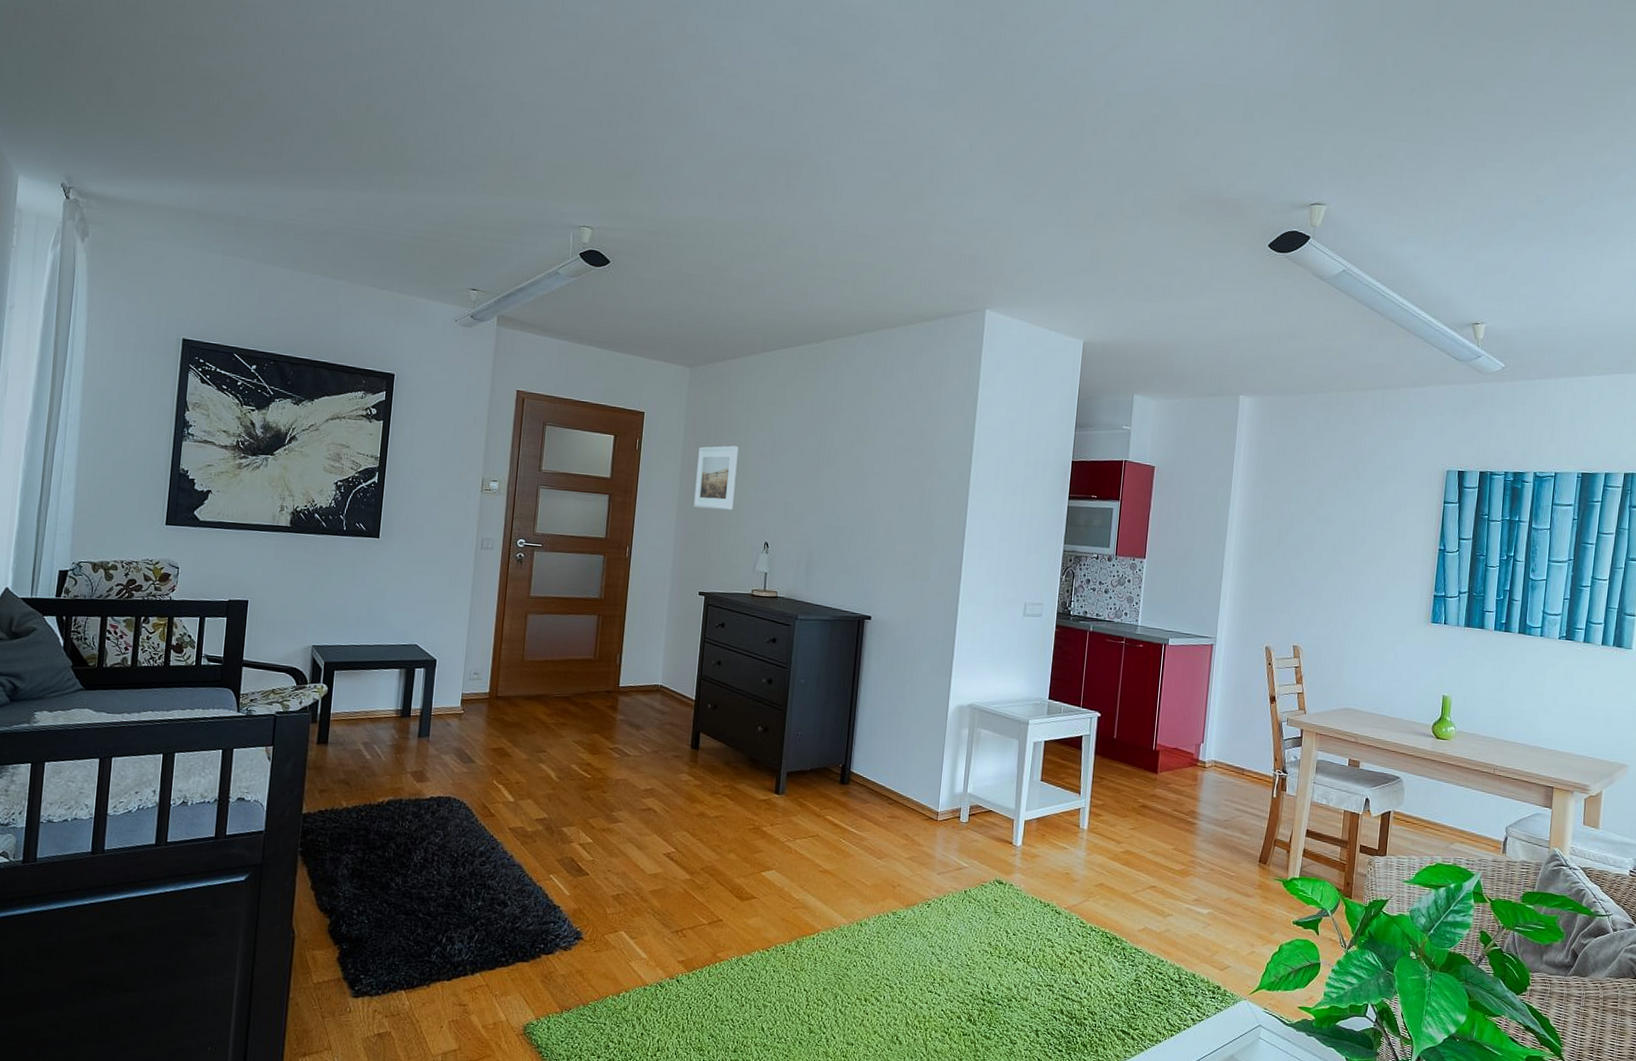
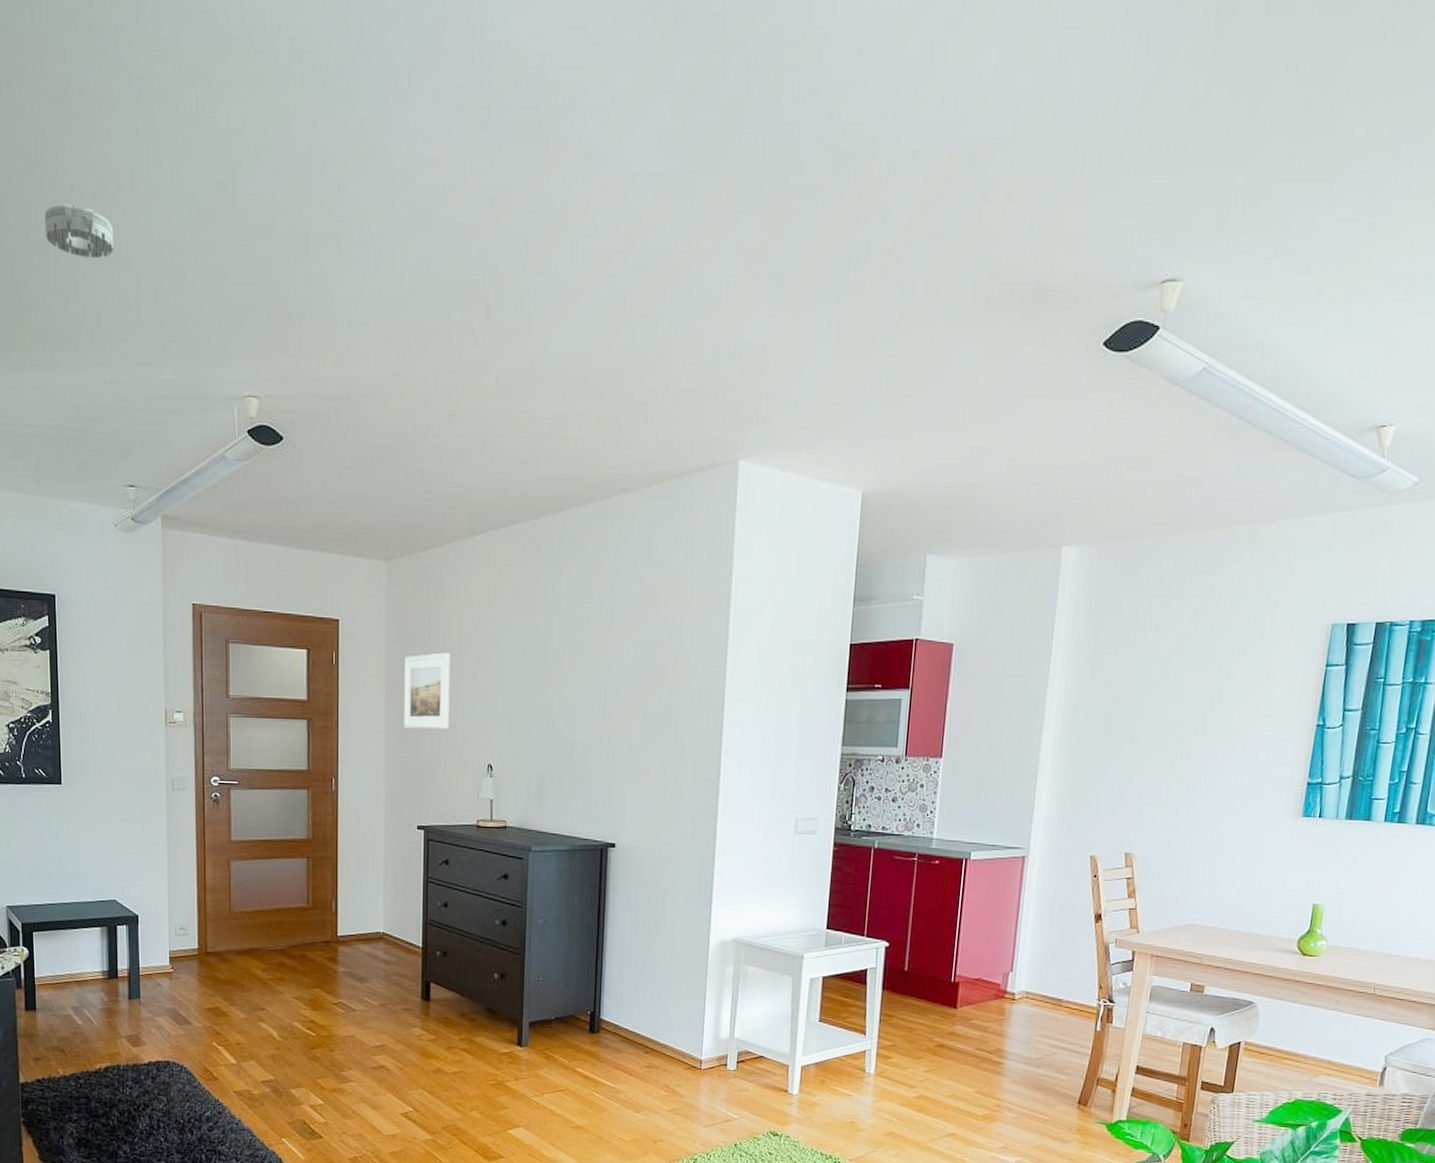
smoke detector: none [423,64,482,109] -> present [44,204,113,258]

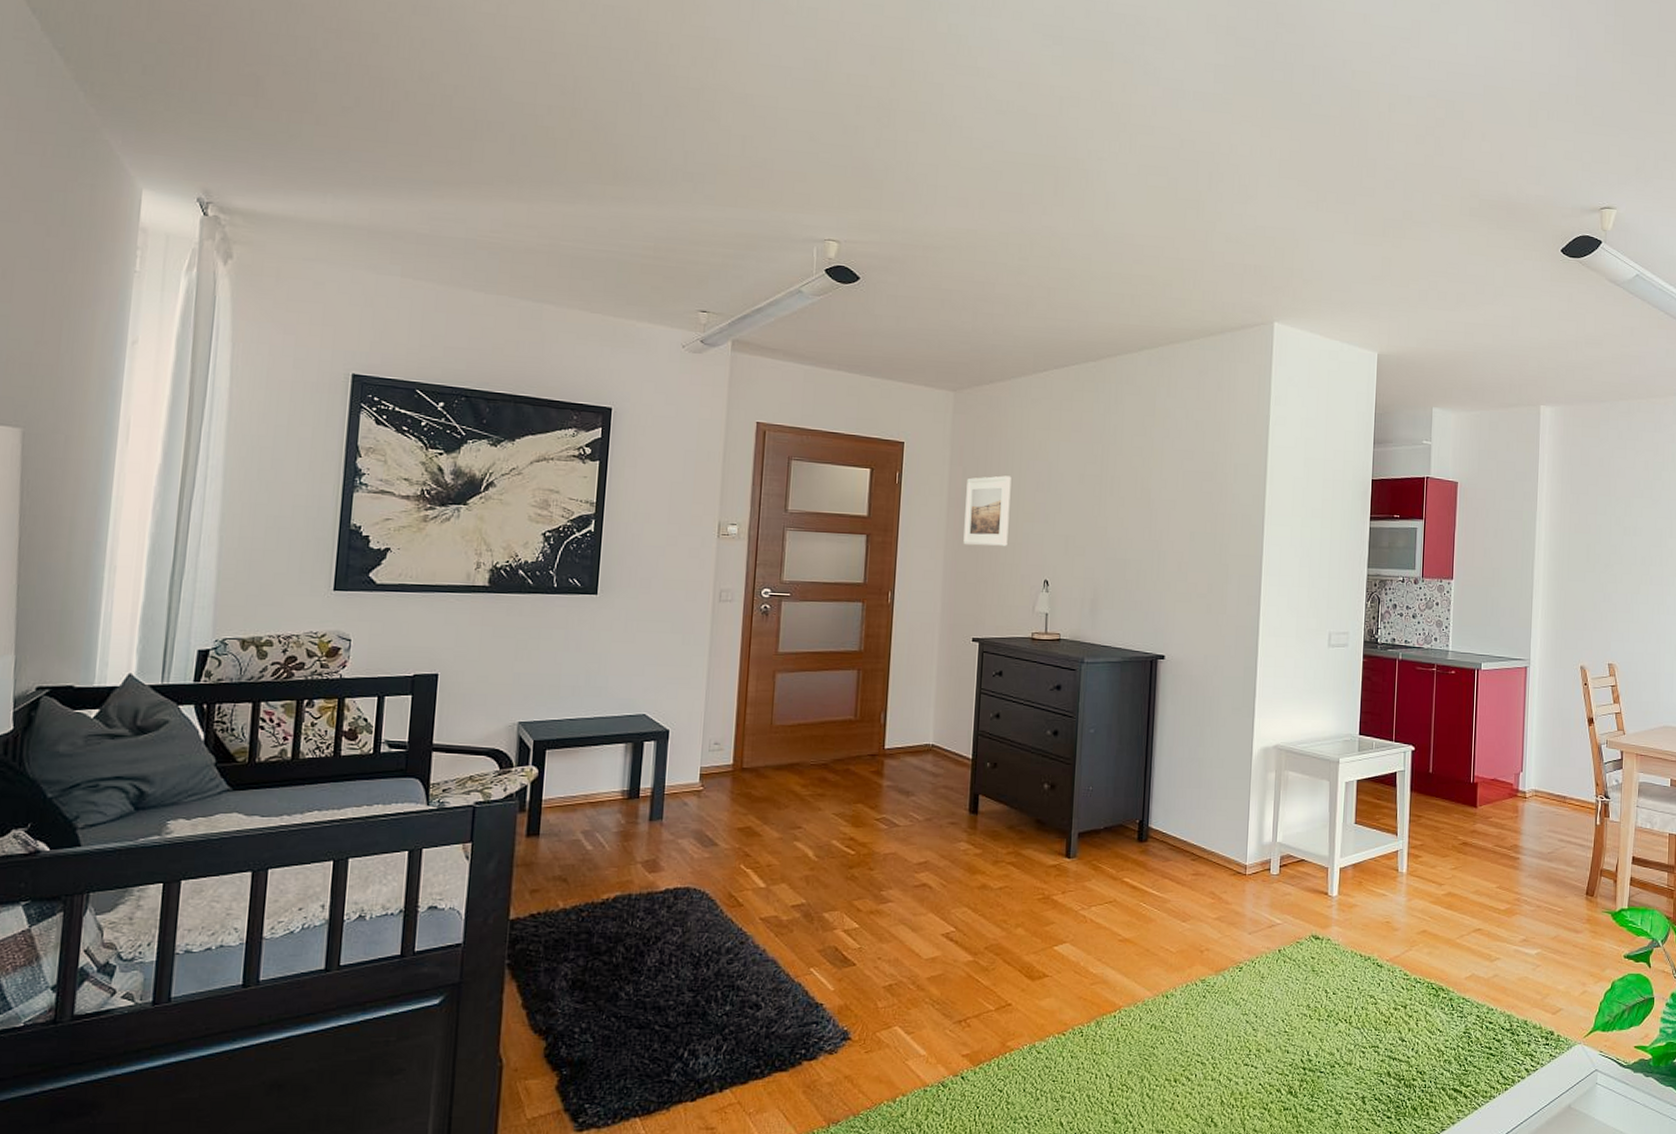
smoke detector: present [44,204,113,258] -> none [638,63,708,112]

